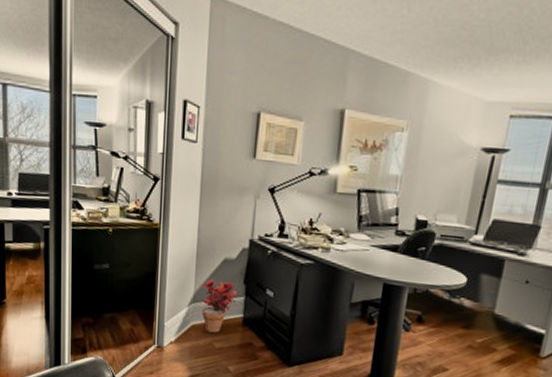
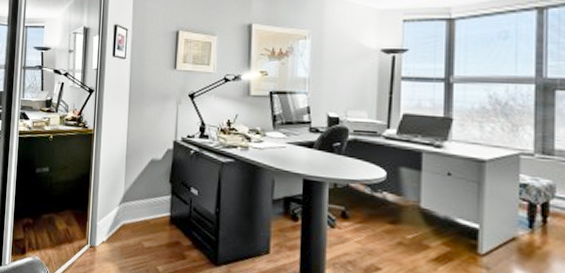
potted plant: present [200,279,237,333] -> none [129,179,163,232]

